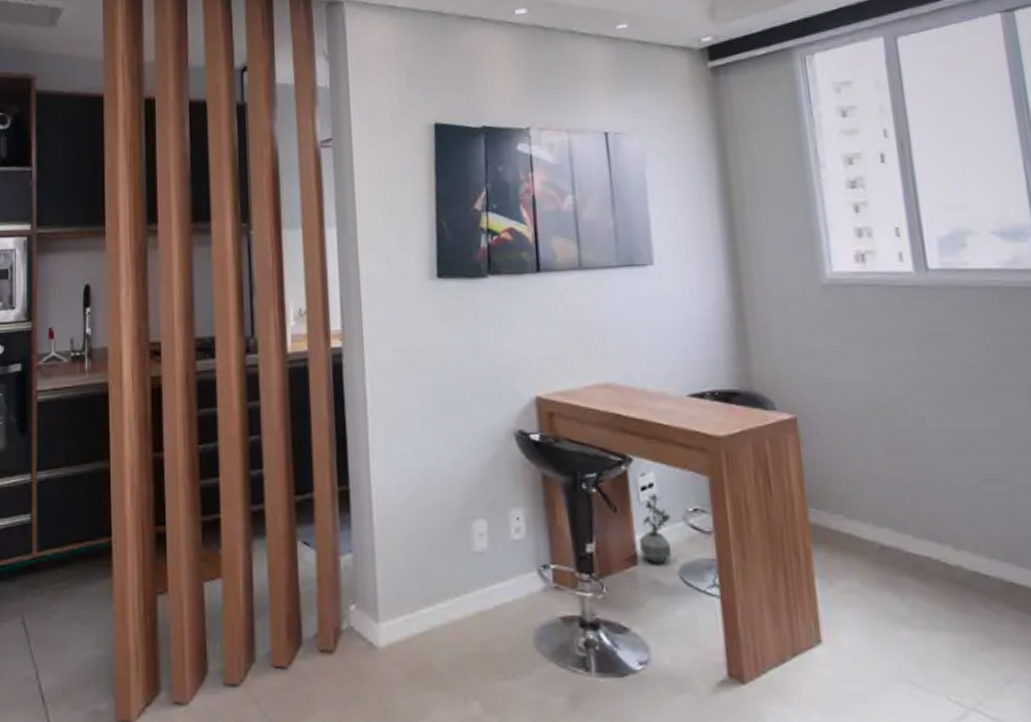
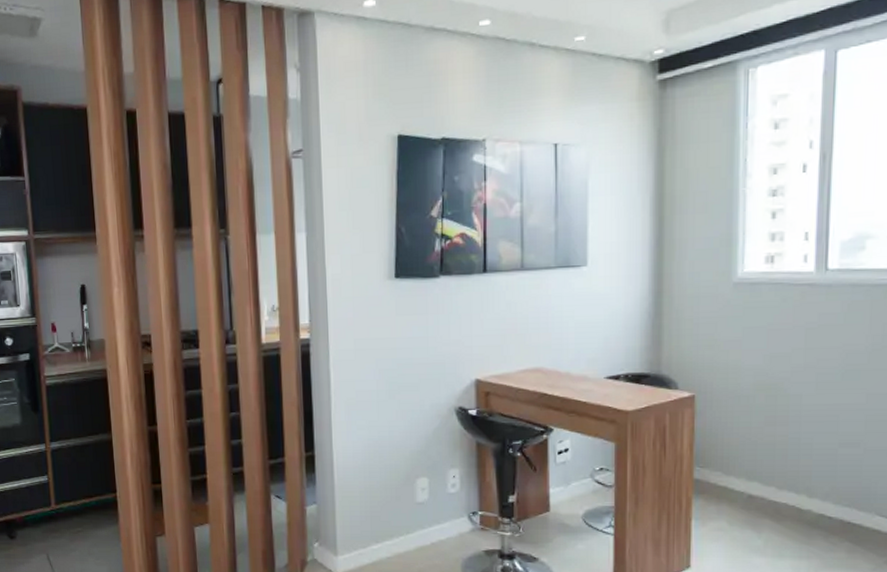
potted plant: present [638,493,671,564] -> none [552,456,580,511]

